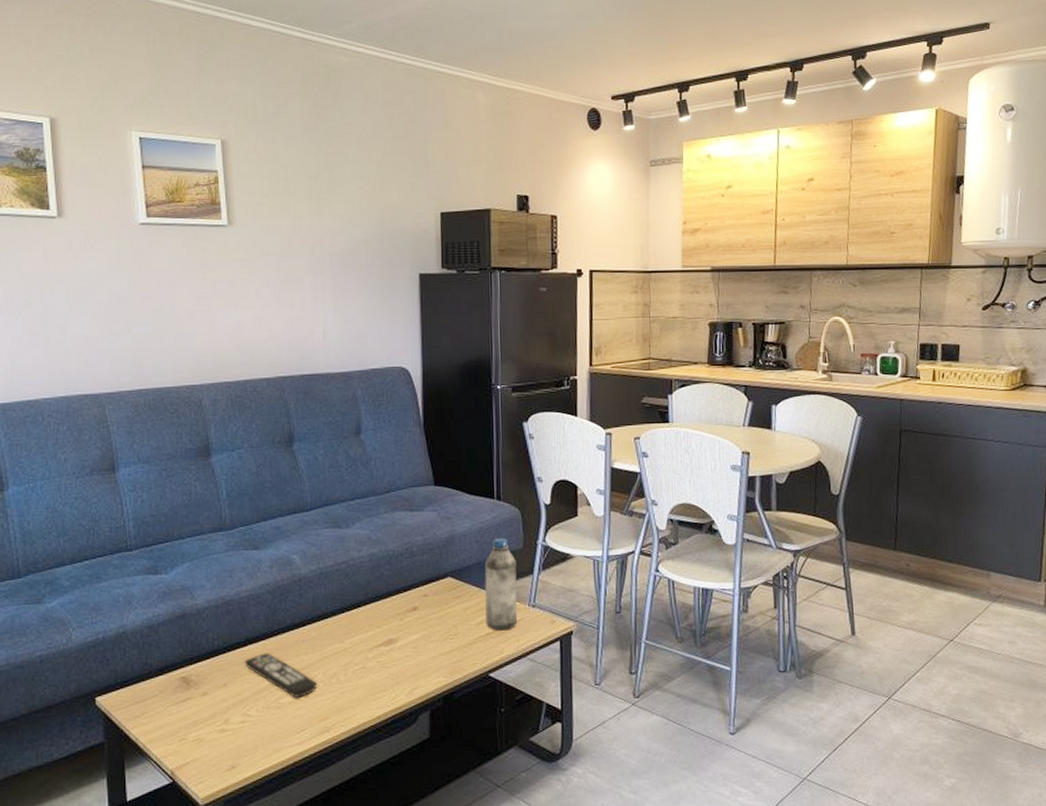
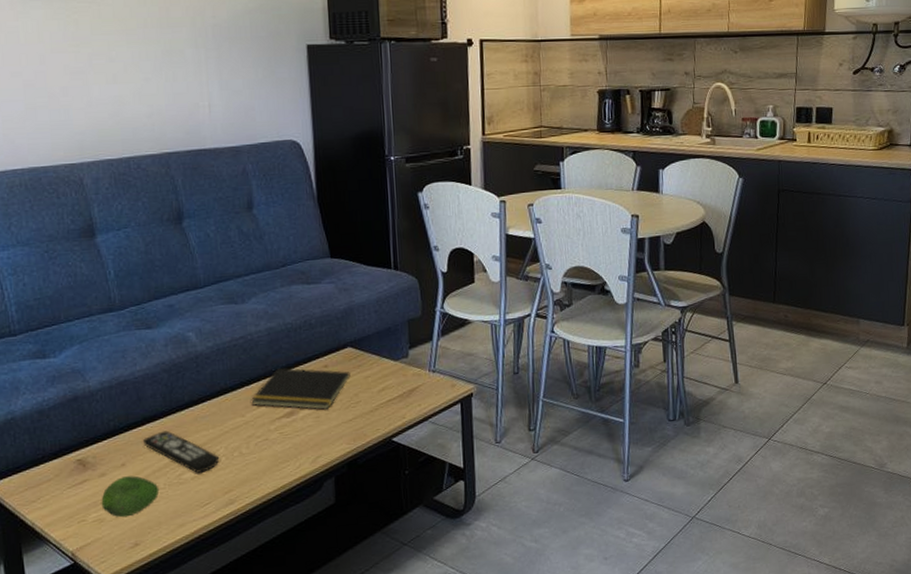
fruit: none [202,697,258,739] -> present [101,475,160,518]
notepad: none [351,594,450,640] -> present [251,367,351,410]
water bottle: present [484,538,518,631] -> none [384,307,418,397]

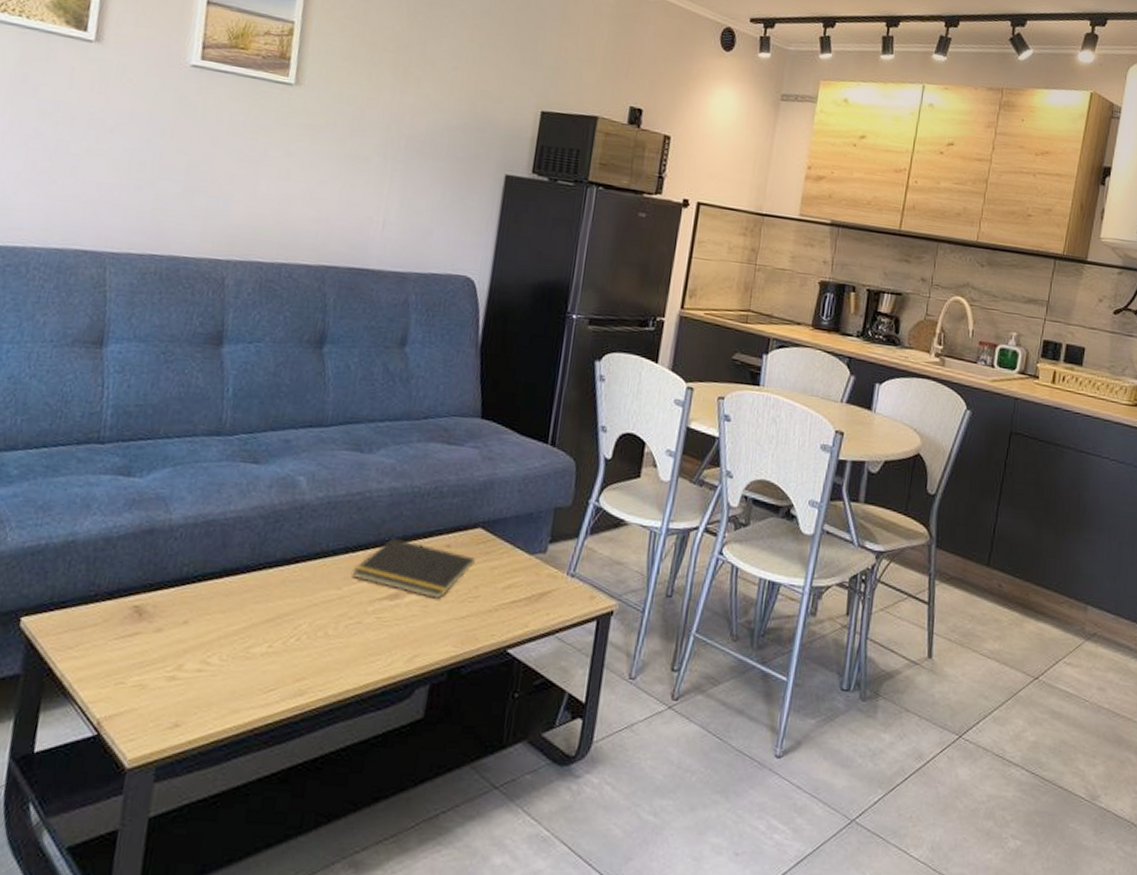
fruit: present [101,475,160,518] -> none [147,637,221,689]
remote control: present [143,430,220,473] -> none [215,589,300,650]

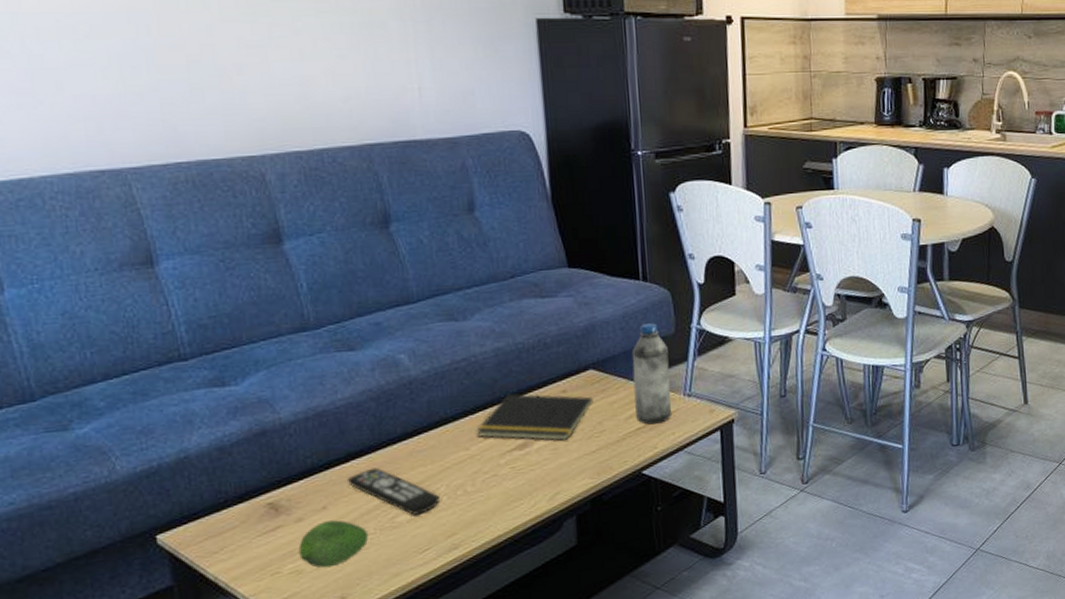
fruit: none [147,637,221,689] -> present [298,520,369,568]
remote control: none [215,589,300,650] -> present [348,467,441,515]
water bottle: none [514,490,561,601] -> present [631,323,672,425]

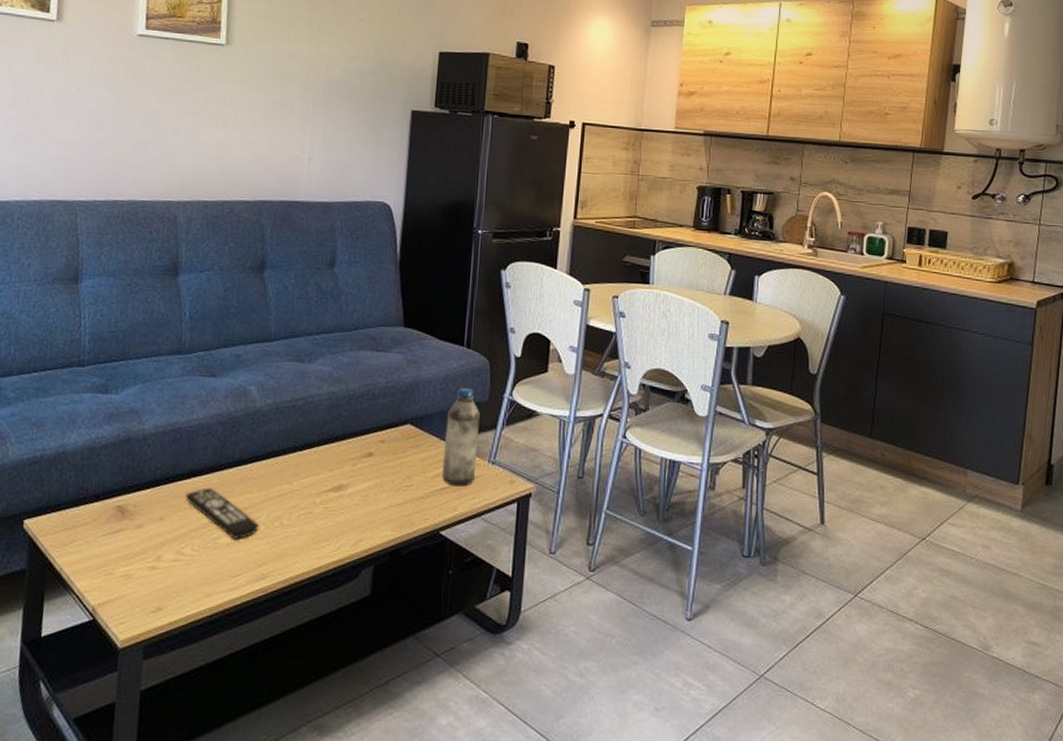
fruit: present [298,520,369,568] -> none [132,531,193,577]
notepad: present [476,393,593,441] -> none [301,436,407,489]

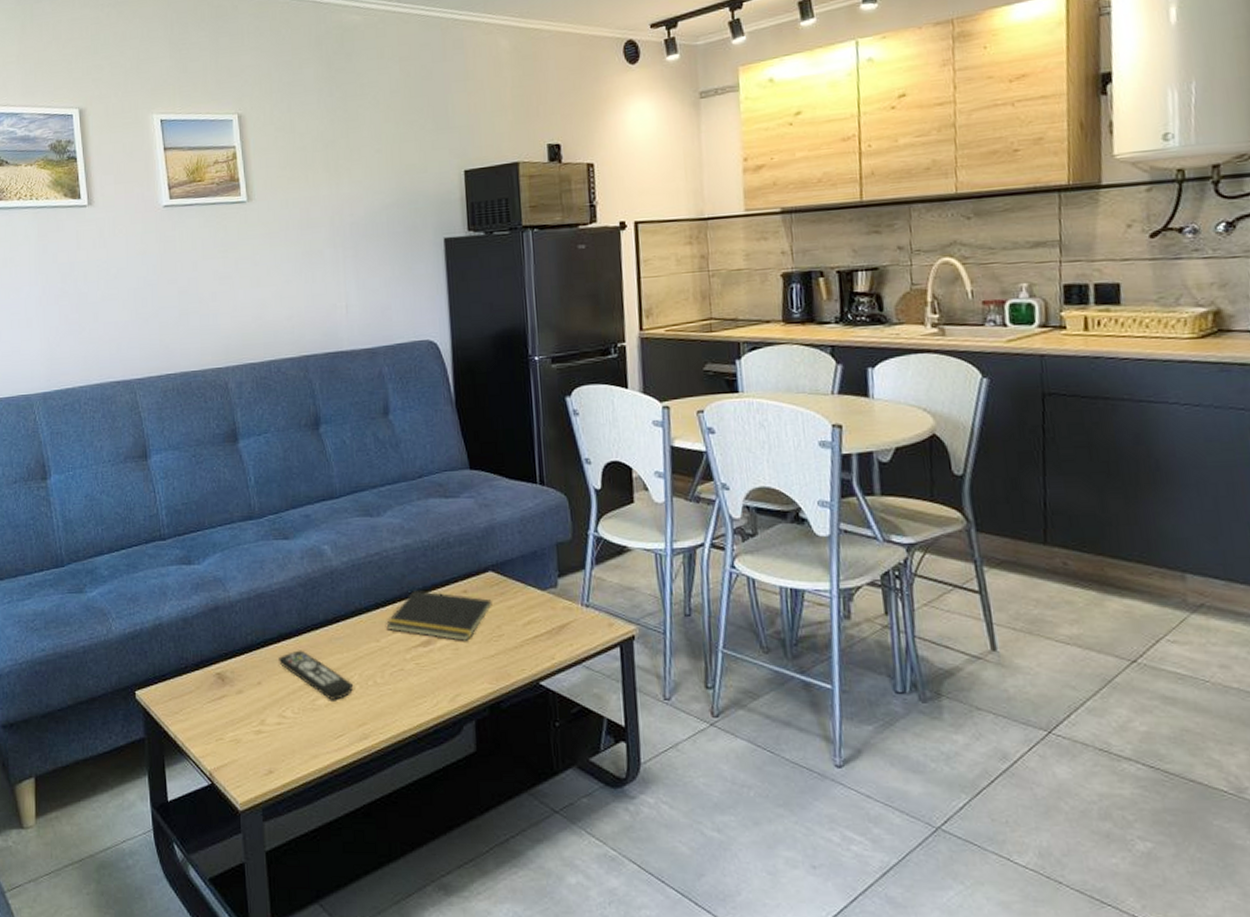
notepad: none [301,436,407,489] -> present [386,589,492,641]
water bottle: present [442,388,480,487] -> none [529,528,569,633]

